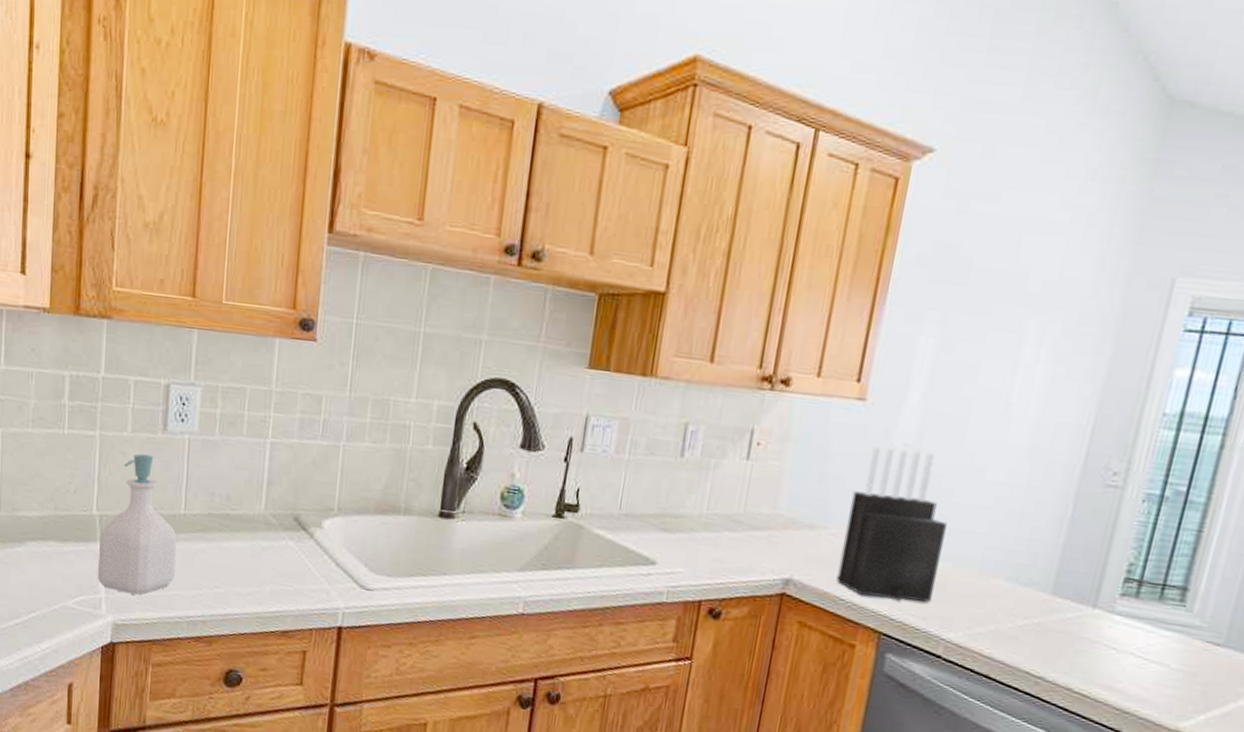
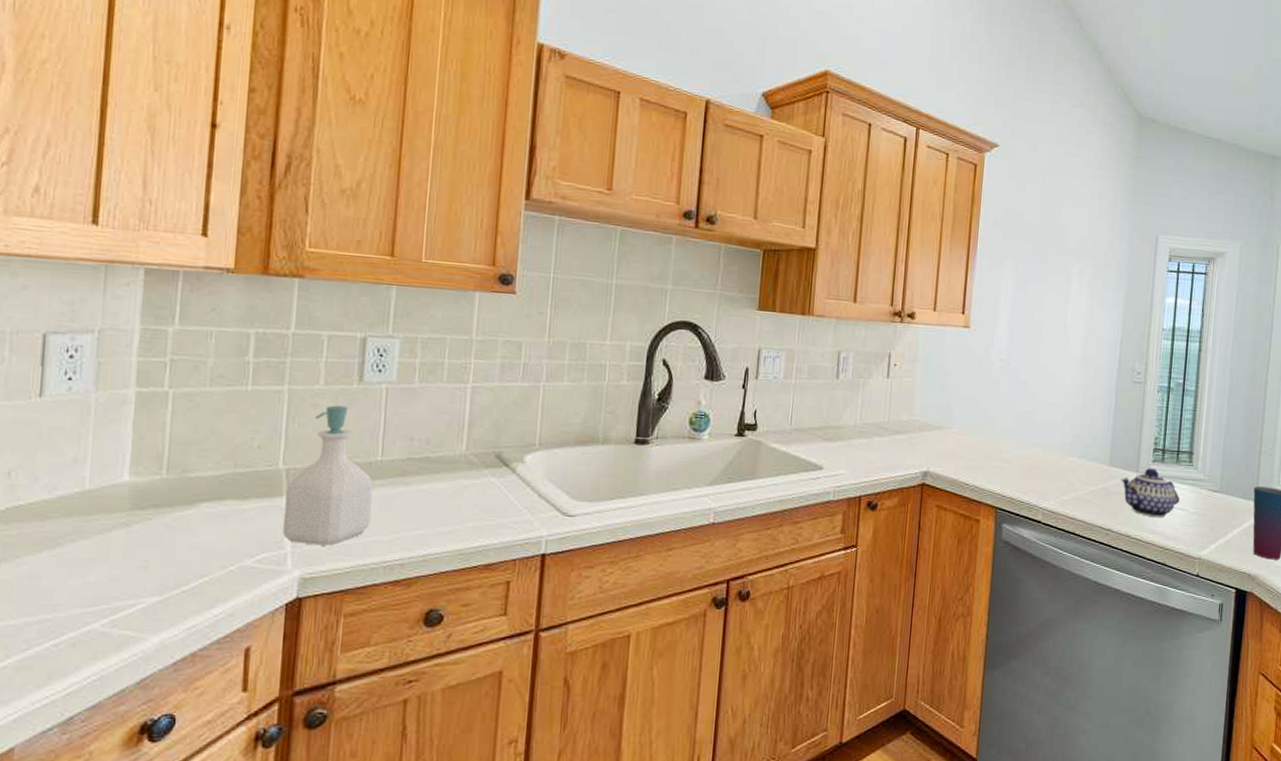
knife block: present [836,446,947,602] -> none [961,362,1034,481]
teapot: none [1066,603,1157,671] -> present [1120,468,1180,518]

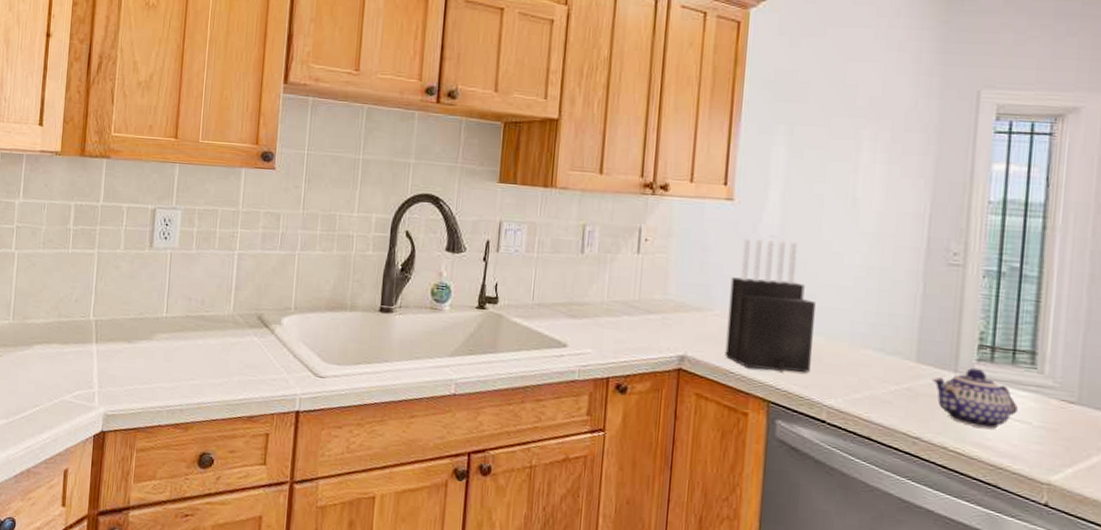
soap bottle: present [282,405,373,546] -> none [92,267,160,388]
knife block: none [961,362,1034,481] -> present [725,238,816,373]

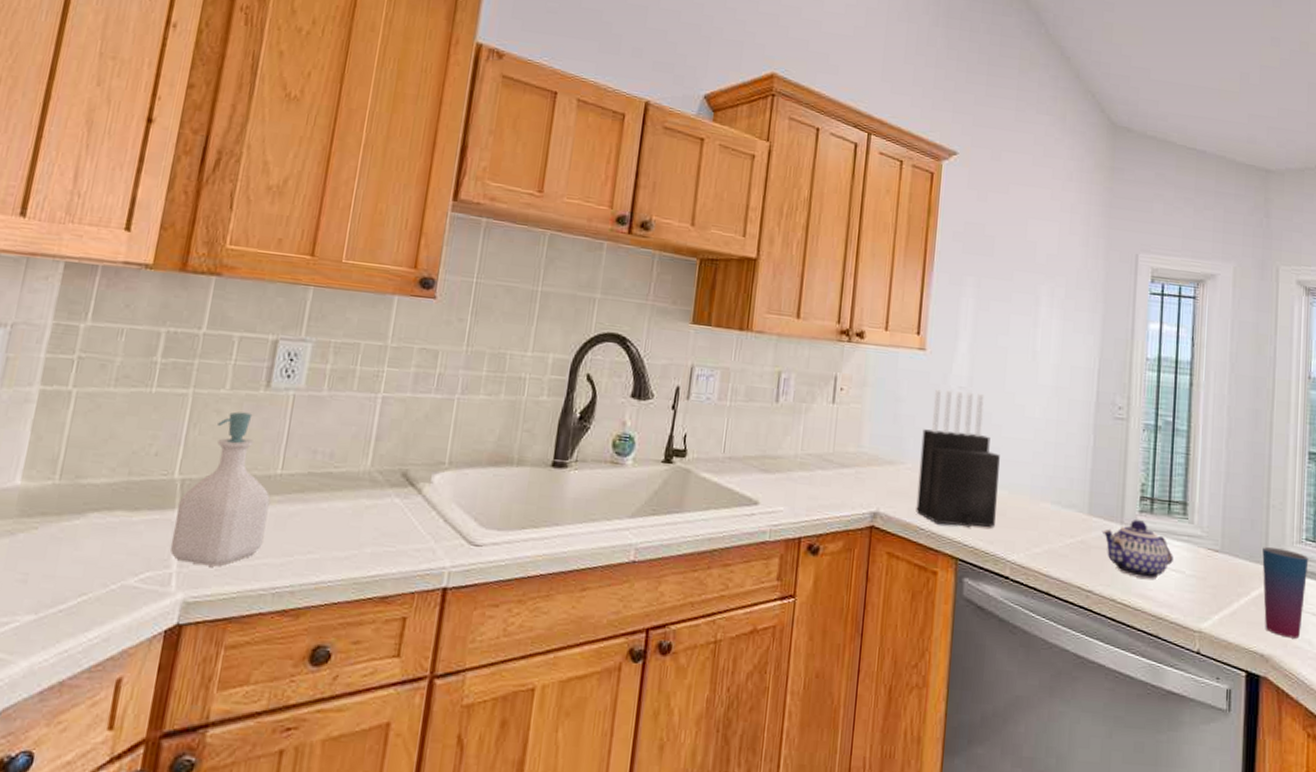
soap bottle: none [92,267,160,388] -> present [170,411,270,567]

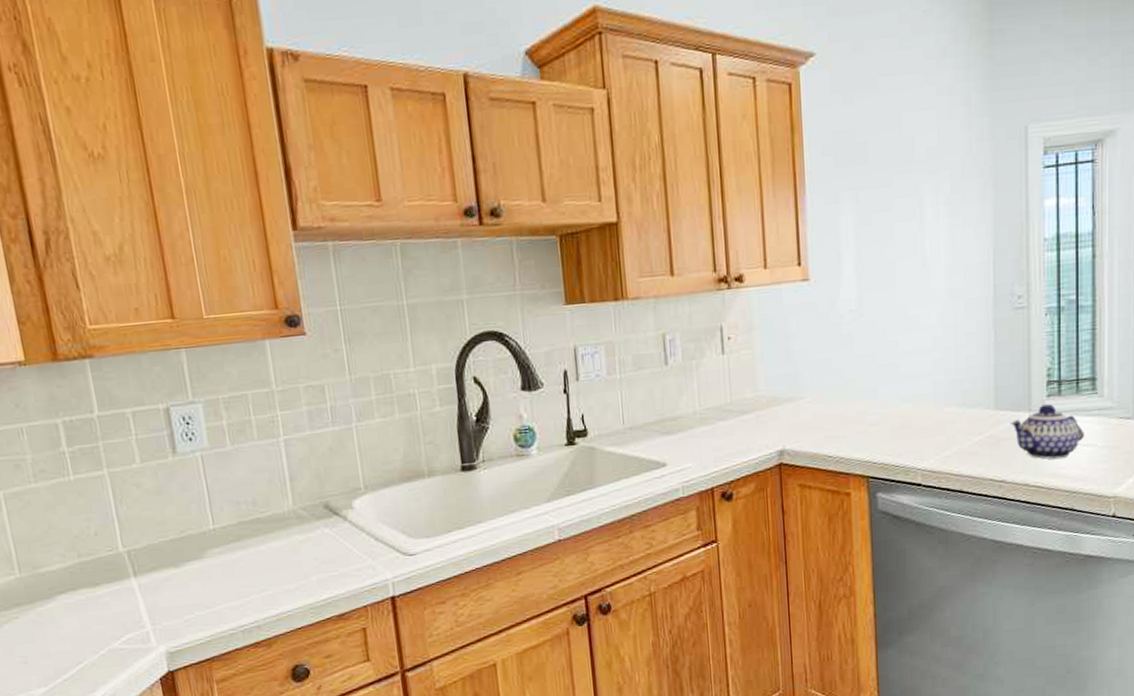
soap bottle: present [170,411,270,567] -> none [131,480,219,620]
knife block: present [916,389,1000,528] -> none [817,313,902,449]

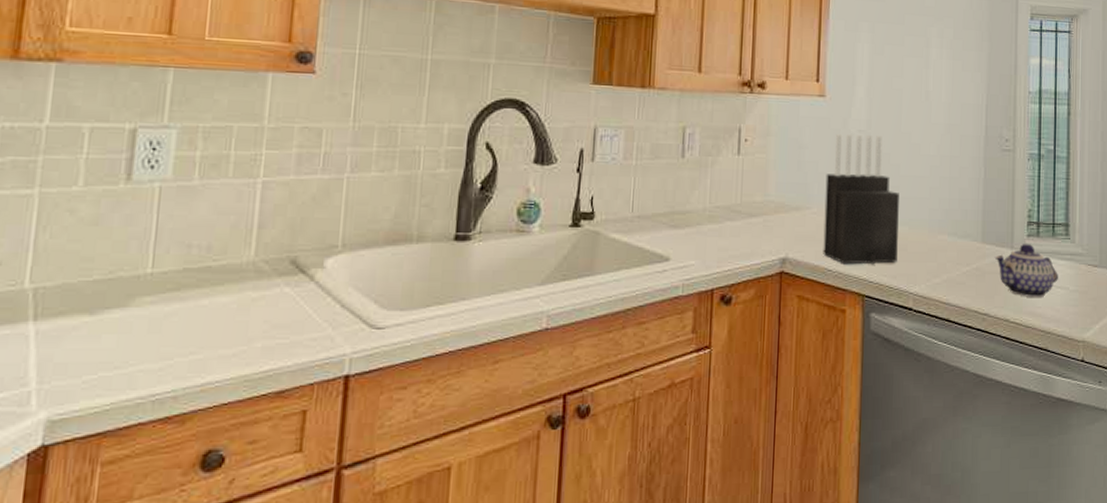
knife block: none [817,313,902,449] -> present [823,134,899,265]

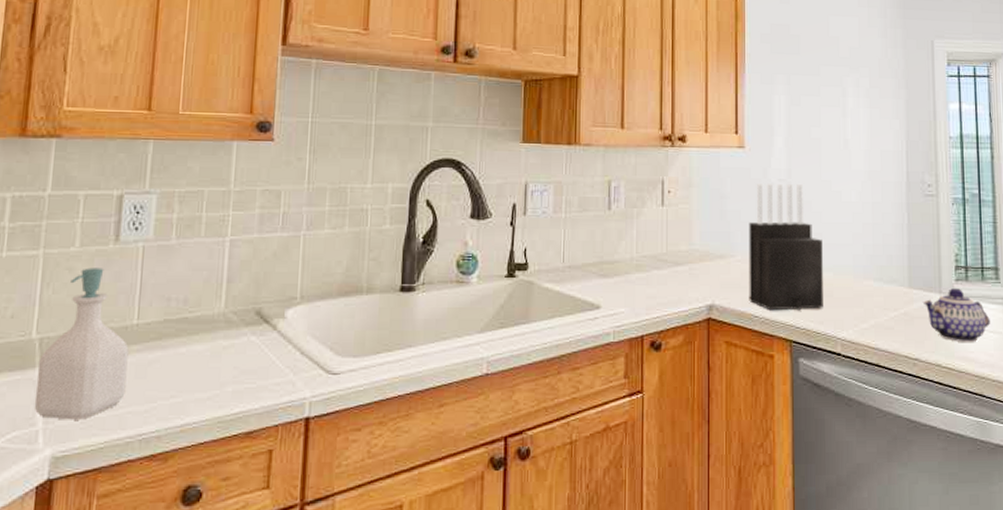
soap bottle: none [26,209,141,380] -> present [34,268,129,420]

